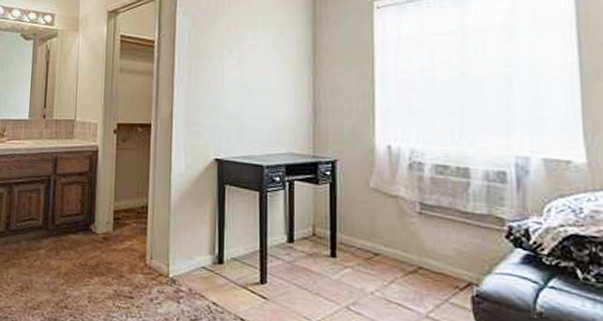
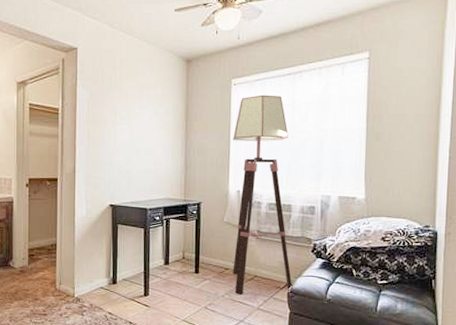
floor lamp: none [378,19,479,294] -> present [233,95,293,295]

